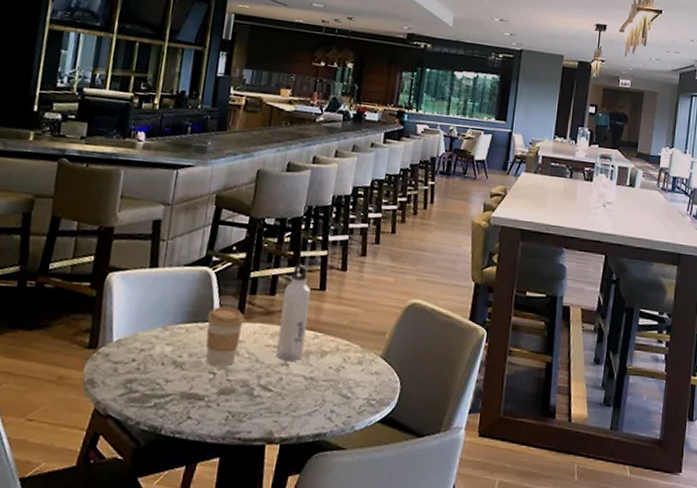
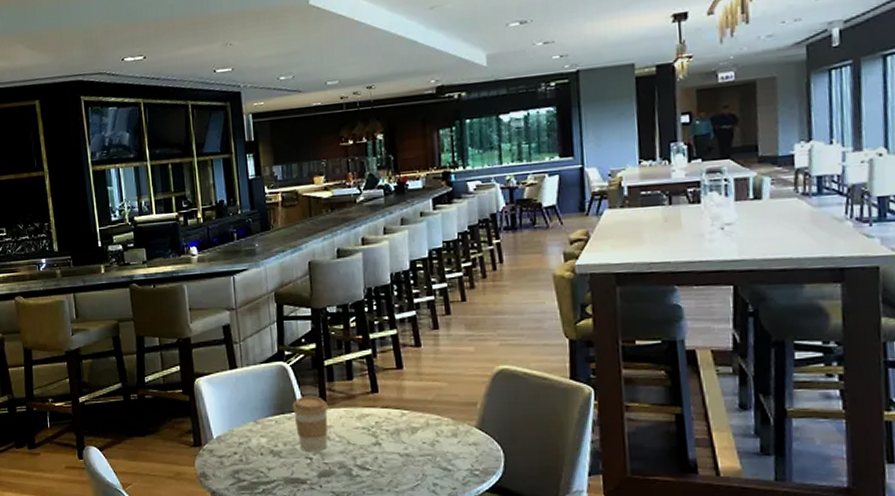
water bottle: present [275,264,311,361] -> none [361,346,394,440]

